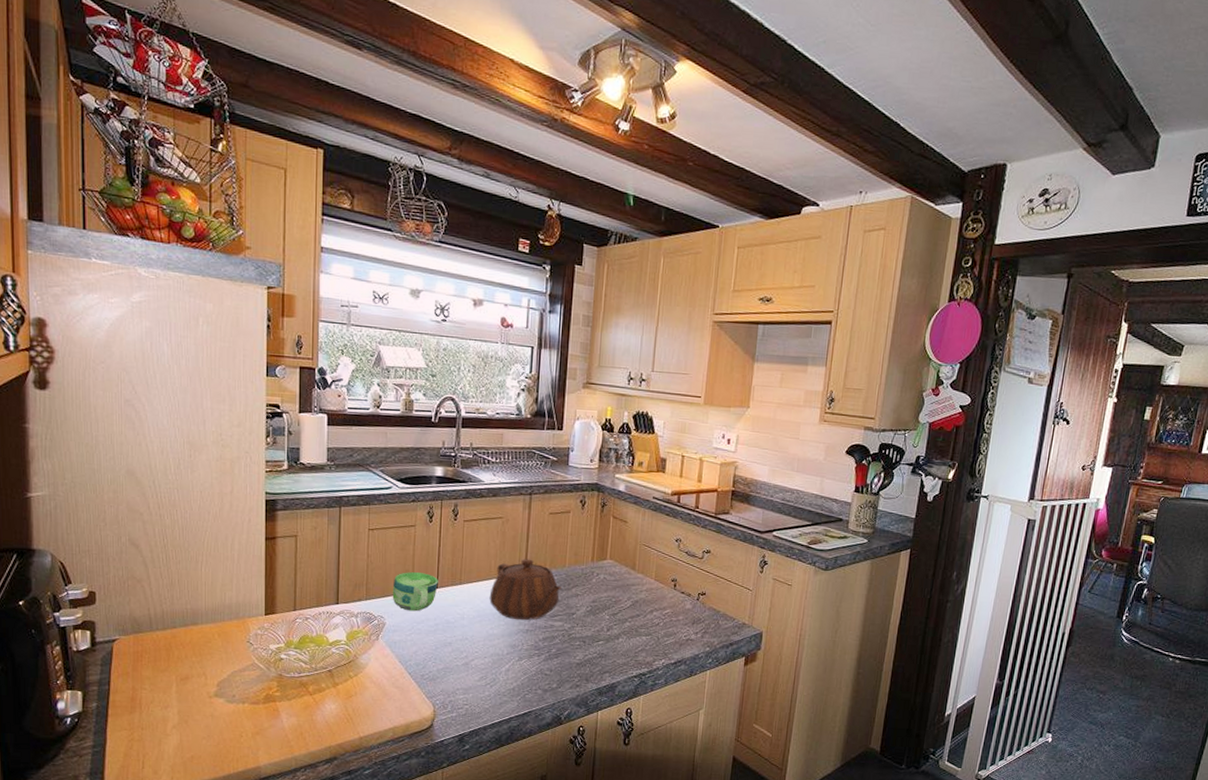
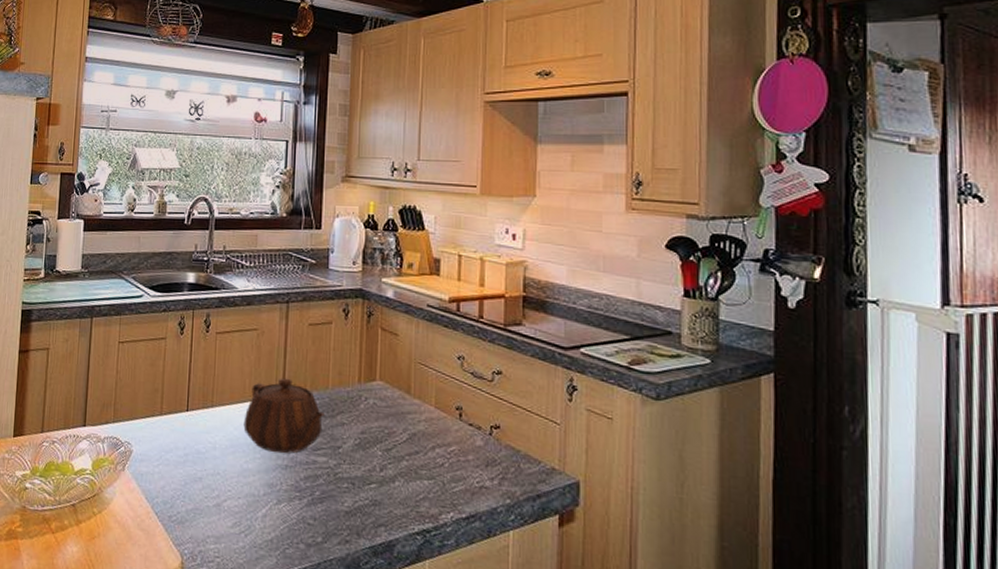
cup: present [392,572,438,612] -> none [140,391,189,438]

